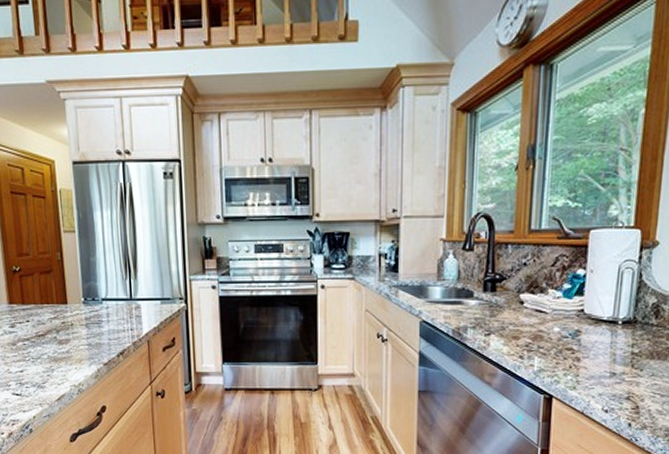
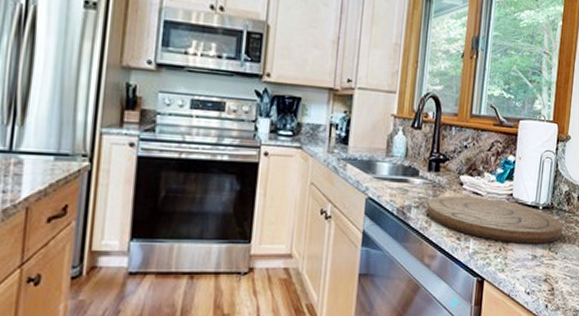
cutting board: none [484,314,650,361] -> present [427,195,563,244]

